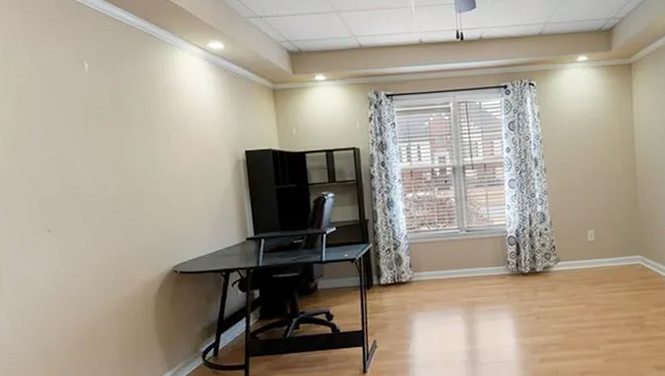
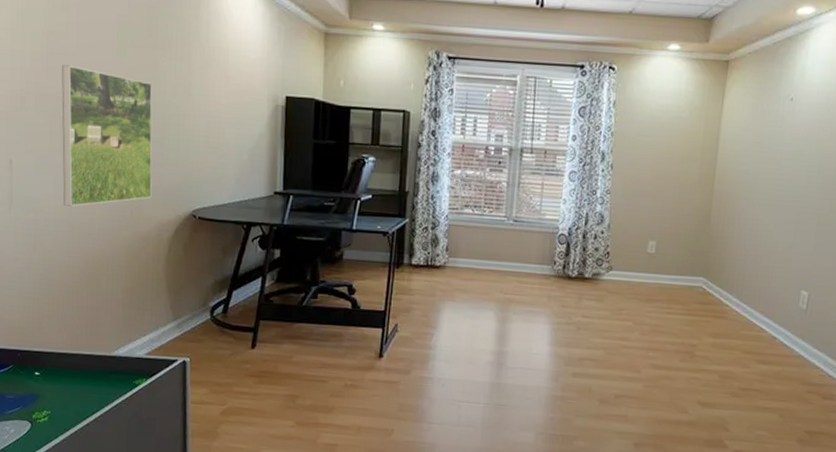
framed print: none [35,151,134,281] -> present [62,64,153,207]

